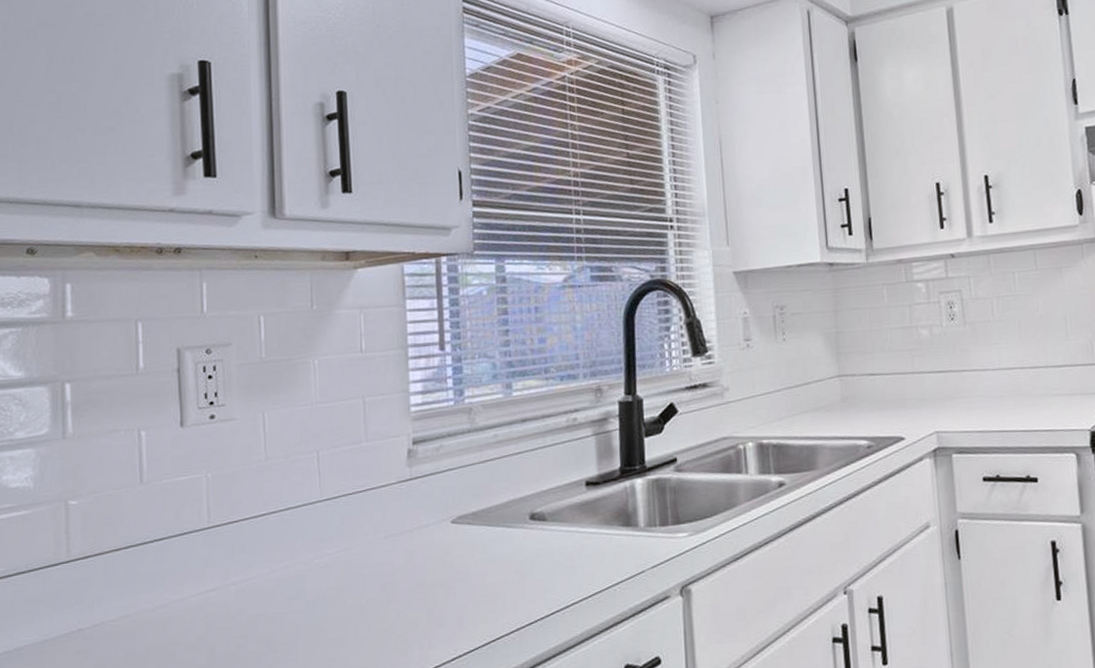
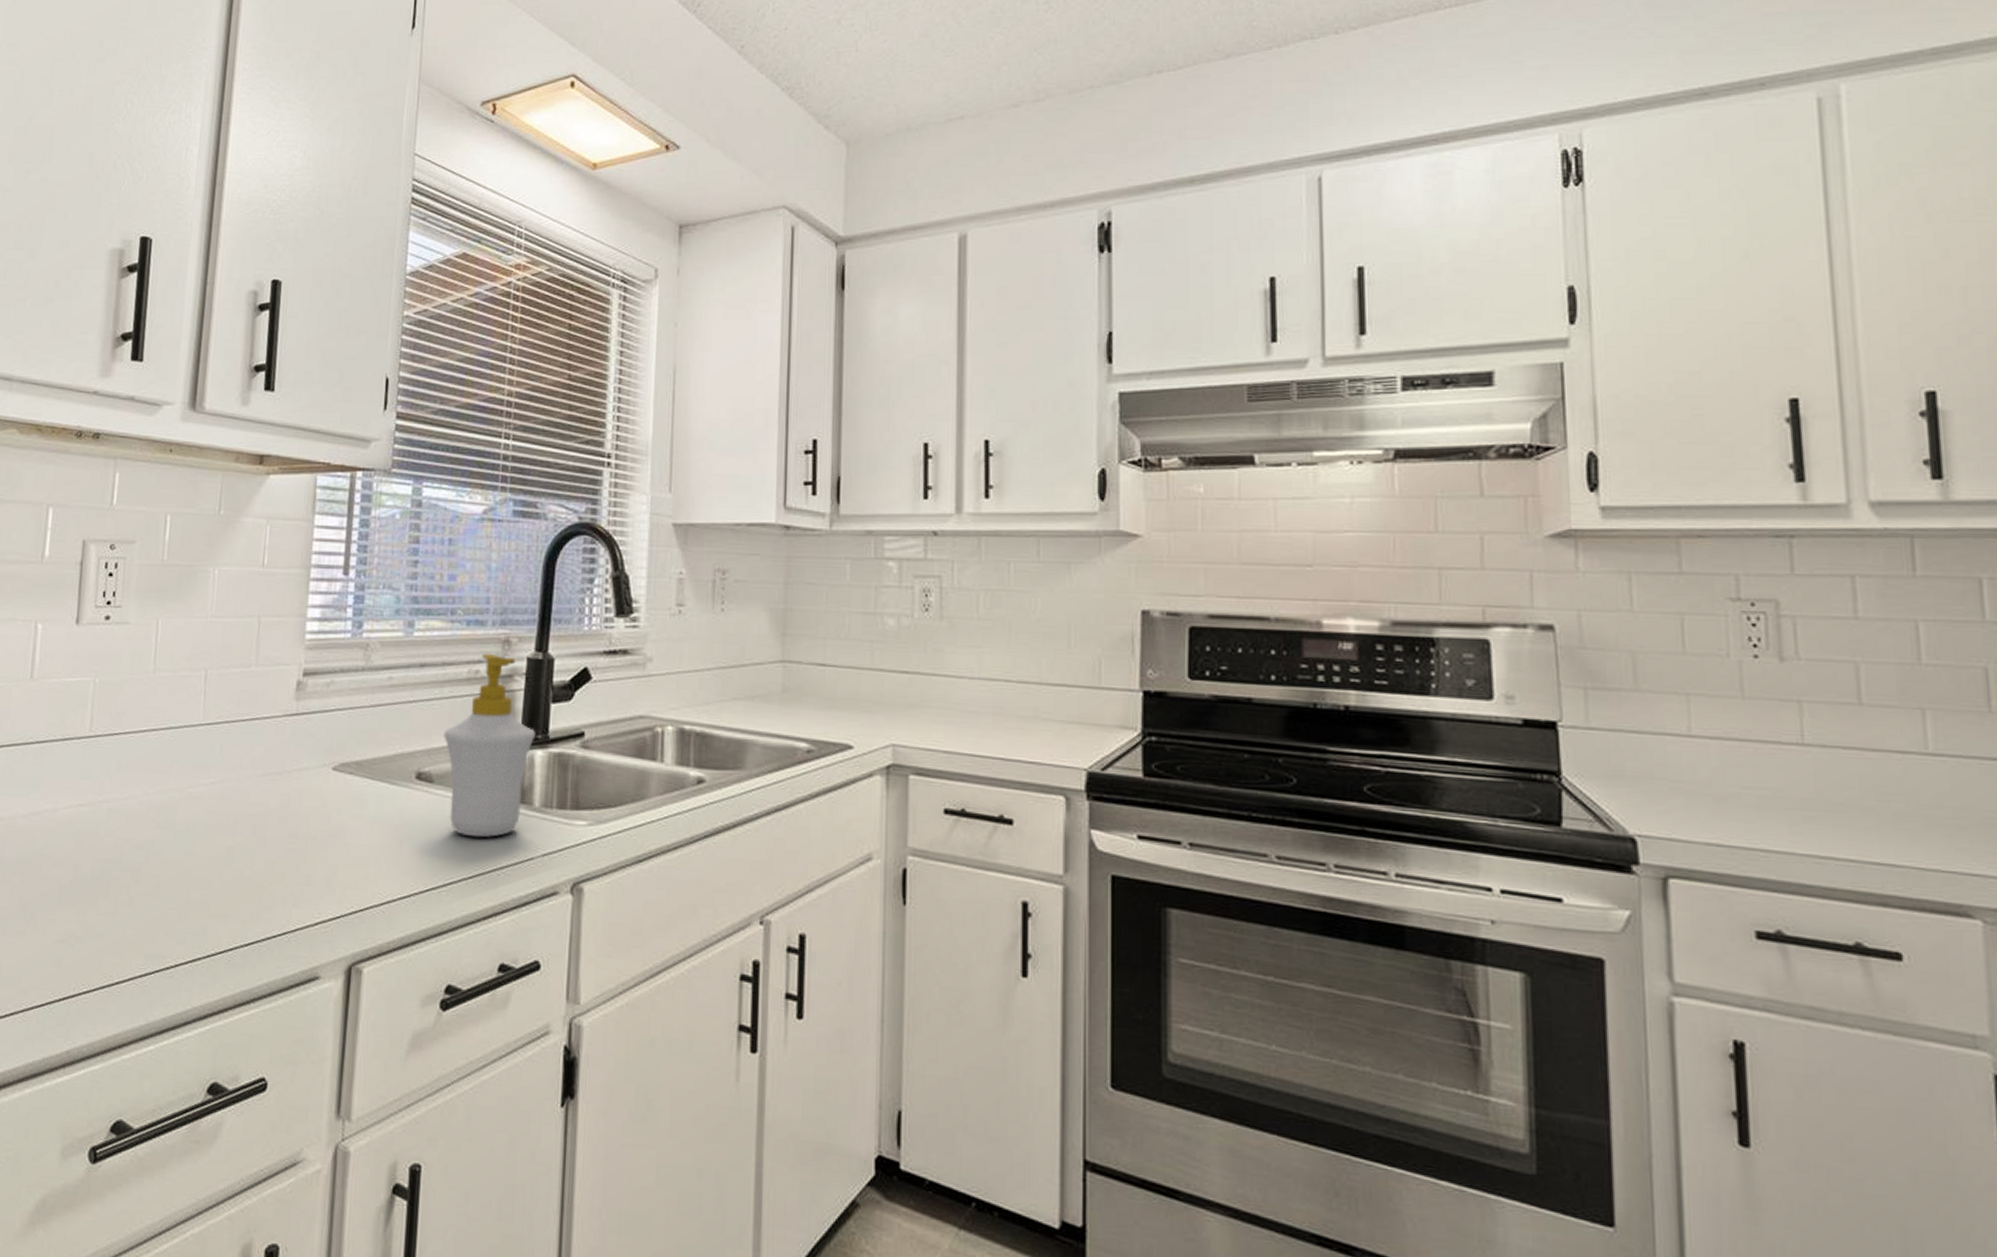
soap bottle: none [551,402,634,562] -> present [444,653,536,838]

